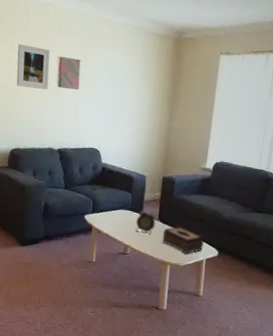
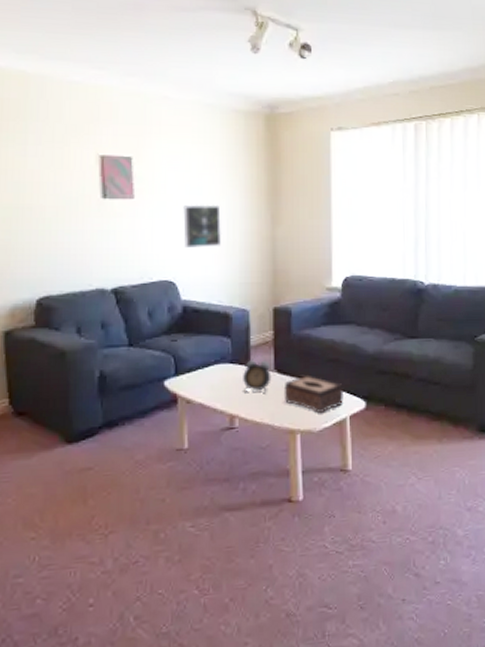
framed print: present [16,44,50,90] -> none [33,143,87,204]
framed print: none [108,98,135,129] -> present [183,204,221,248]

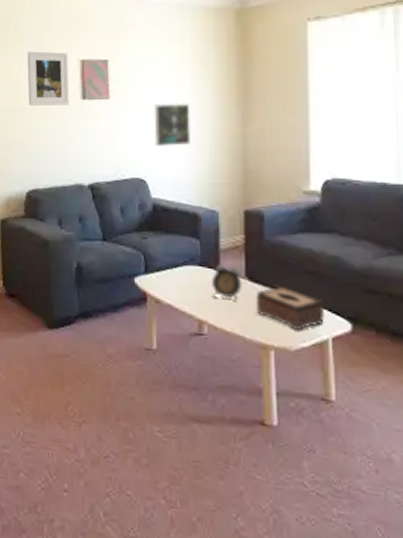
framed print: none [33,143,87,204] -> present [27,51,69,106]

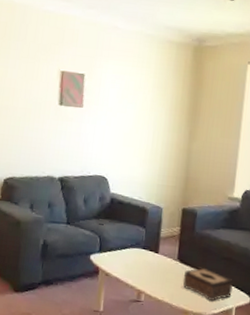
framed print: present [27,51,69,106] -> none [11,57,51,109]
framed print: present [154,103,190,146] -> none [117,116,149,153]
alarm clock: present [212,260,242,299] -> none [151,245,175,276]

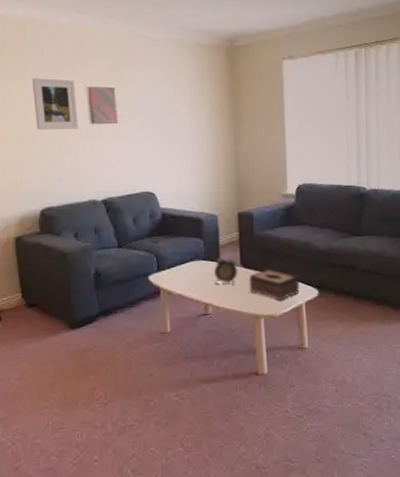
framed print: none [11,57,51,109] -> present [32,78,78,130]
alarm clock: none [151,245,175,276] -> present [214,253,238,284]

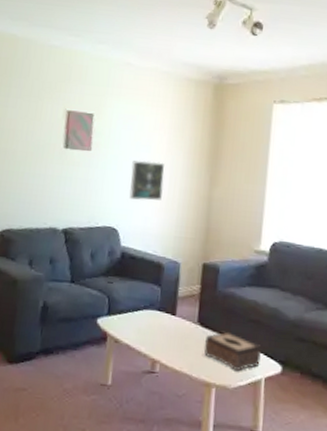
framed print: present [32,78,78,130] -> none [10,96,56,152]
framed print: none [159,126,192,163] -> present [129,160,165,201]
alarm clock: present [214,253,238,284] -> none [167,306,195,342]

